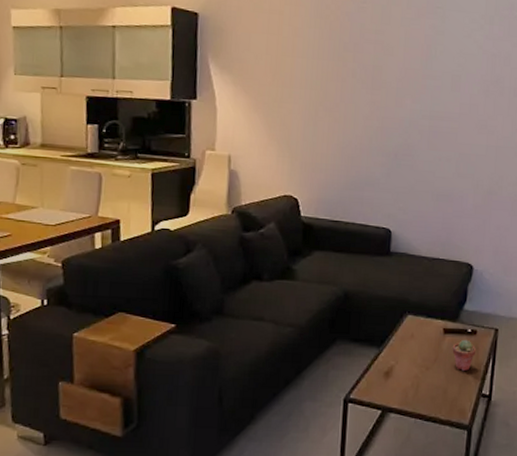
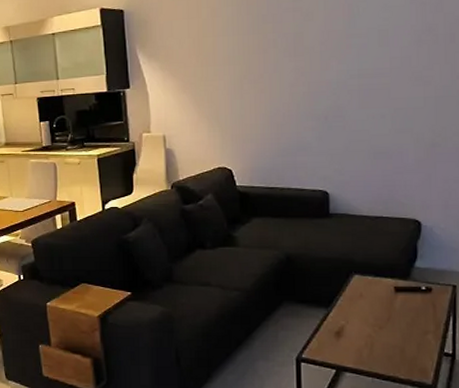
potted succulent: present [452,339,476,371] -> none [406,297,432,329]

